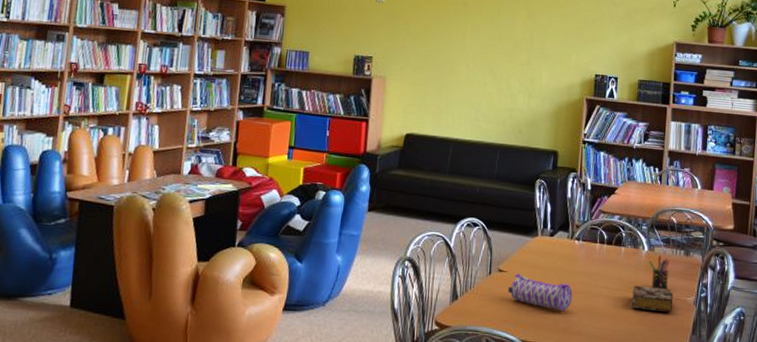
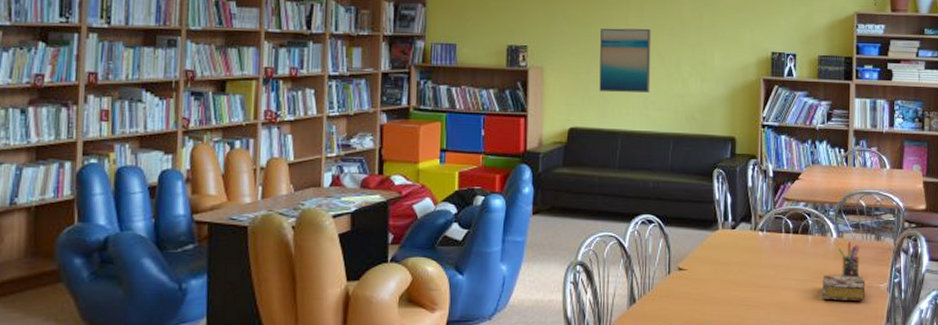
wall art: none [435,44,486,105] -> present [599,28,652,93]
pencil case: present [508,273,572,311] -> none [690,270,758,307]

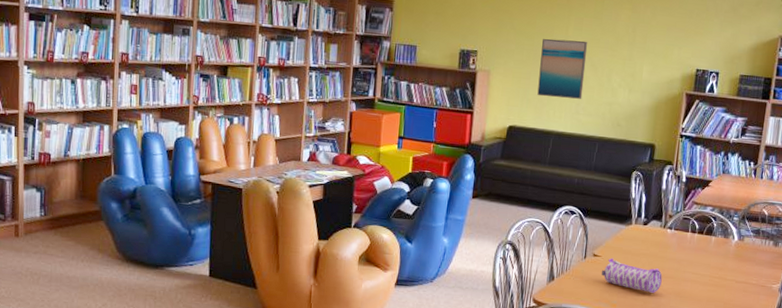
pencil case: none [690,270,758,307] -> present [601,258,662,293]
book: present [822,275,866,302] -> none [718,272,760,298]
pen holder: present [838,241,860,277] -> none [738,245,758,277]

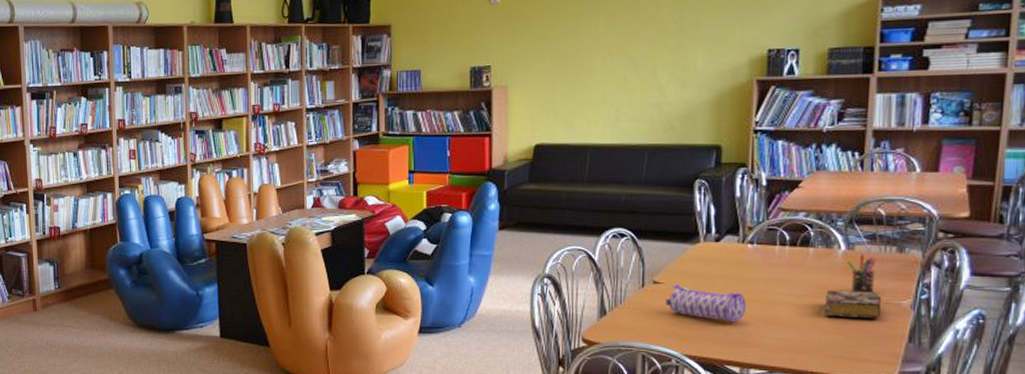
wall art: present [537,38,588,99] -> none [566,36,624,107]
book: none [718,272,760,298] -> present [825,290,882,319]
pen holder: none [738,245,758,277] -> present [847,254,876,293]

